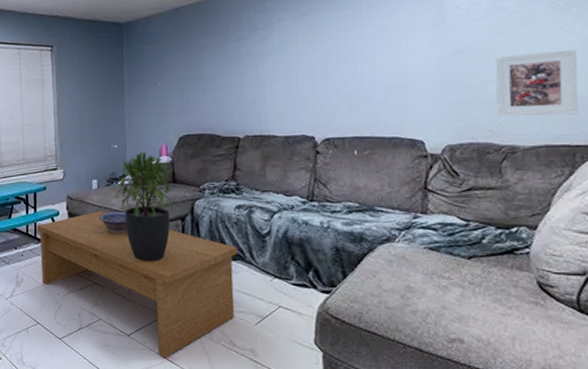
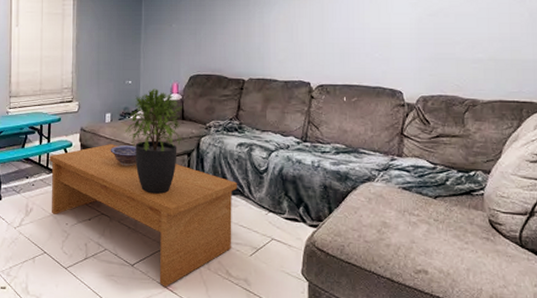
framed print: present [495,49,578,116] -> none [461,19,527,75]

